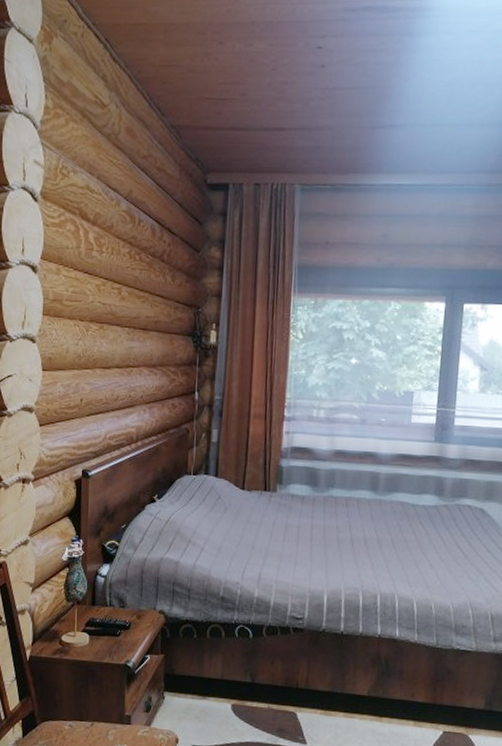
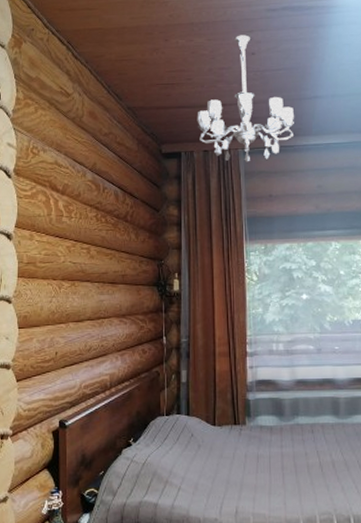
chandelier: none [249,41,364,201] -> present [197,35,294,162]

